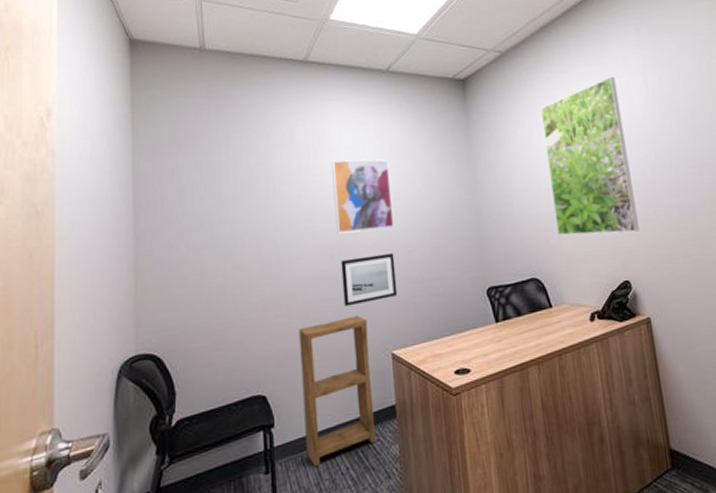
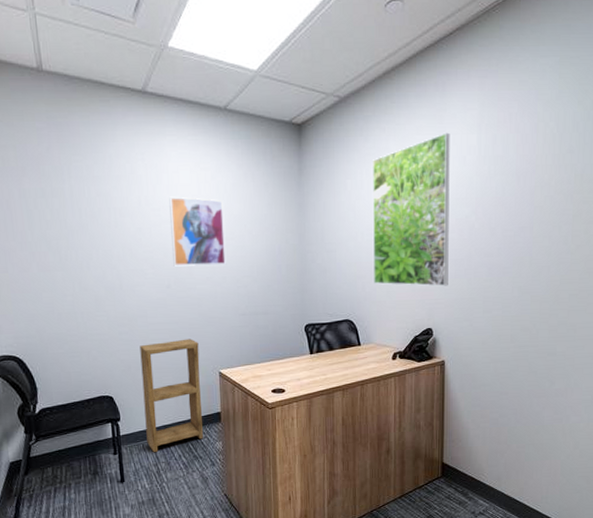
wall art: present [341,253,398,307] -> none [176,288,226,330]

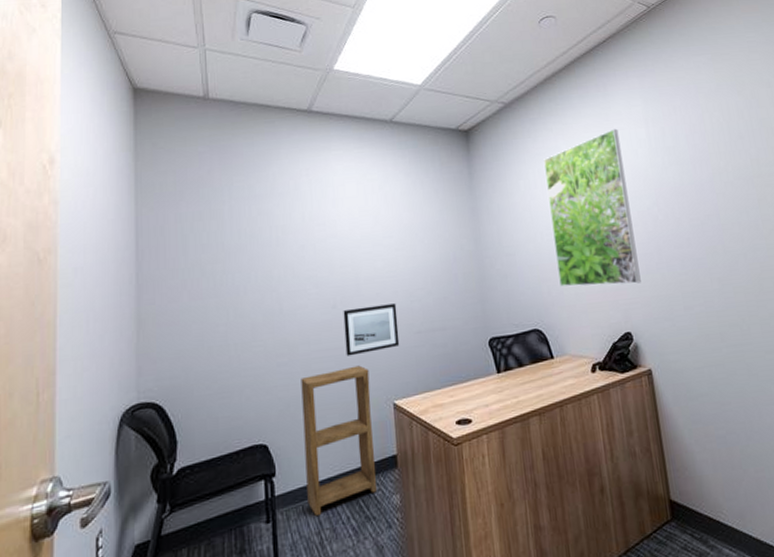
wall art: present [169,196,227,267] -> none [334,209,398,284]
wall art: none [176,288,226,330] -> present [343,303,400,357]

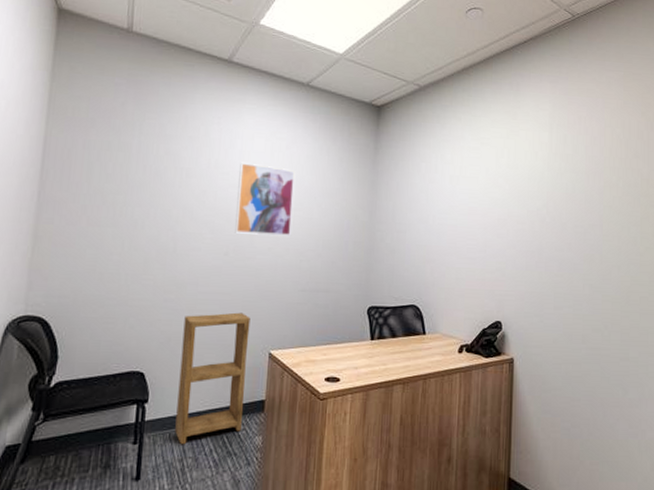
wall art: none [334,209,398,284] -> present [235,162,295,236]
wall art: present [343,303,400,357] -> none [231,258,286,303]
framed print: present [544,128,641,287] -> none [443,128,523,278]

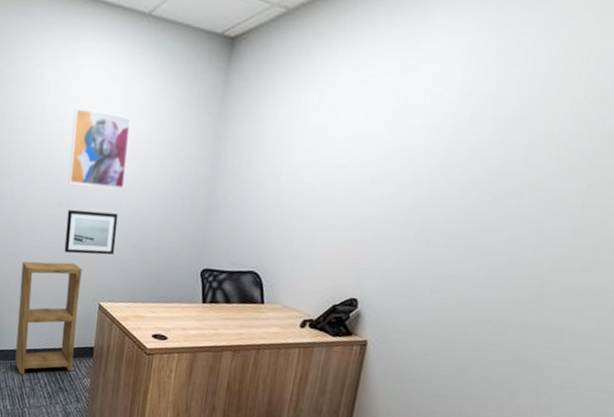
wall art: none [231,258,286,303] -> present [64,210,119,255]

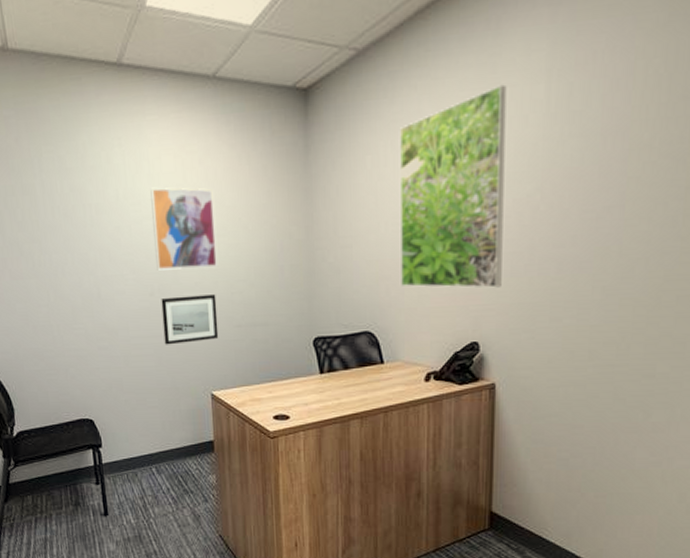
shelving unit: present [15,261,82,376] -> none [121,355,194,485]
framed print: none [292,60,426,251] -> present [400,84,507,288]

